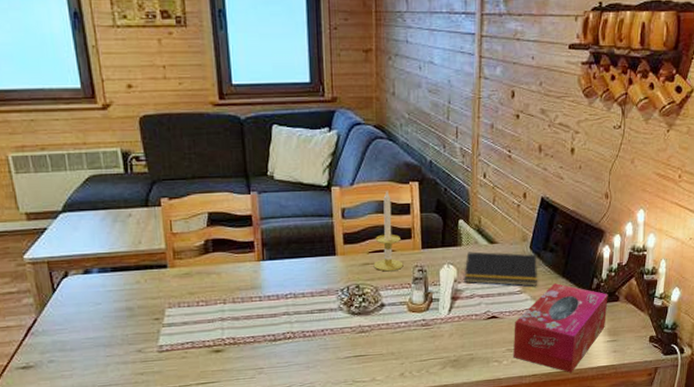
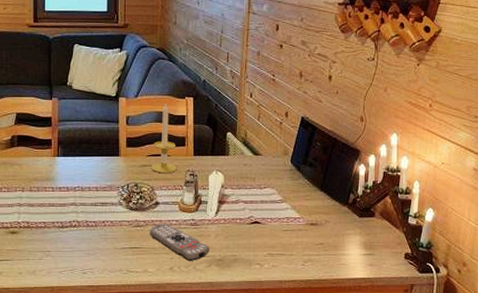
remote control: none [375,326,443,365] -> present [149,223,210,261]
notepad: present [464,251,538,286] -> none [230,161,298,197]
tissue box: present [514,283,608,373] -> none [274,196,364,282]

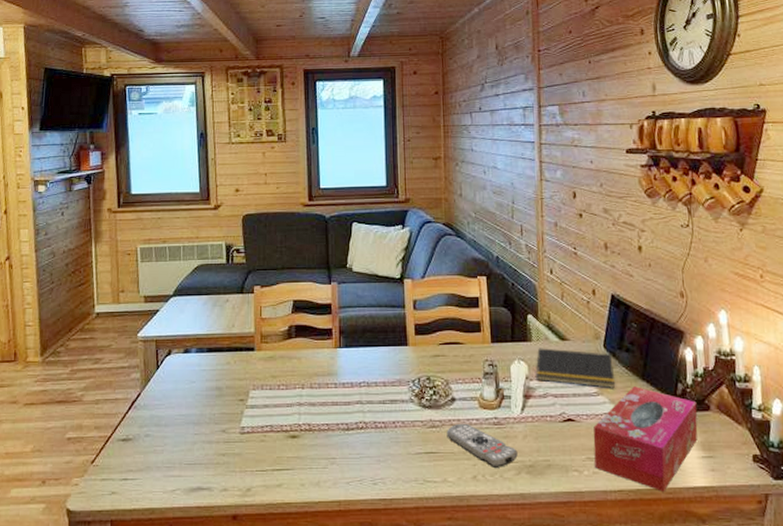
candle: present [151,104,177,174] -> none [444,284,474,365]
notepad: none [230,161,298,197] -> present [536,348,616,388]
tissue box: none [274,196,364,282] -> present [593,386,698,492]

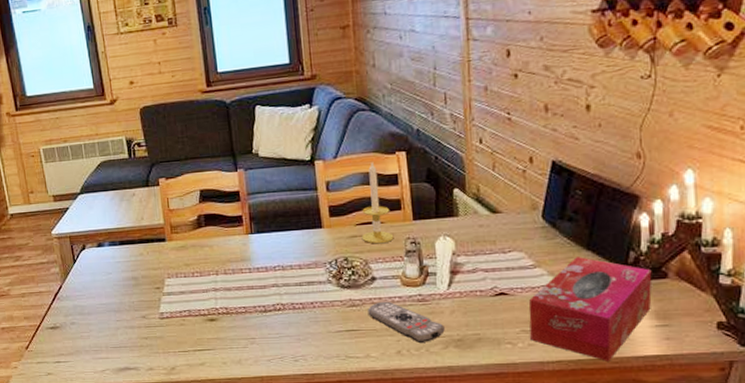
candle: none [444,284,474,365] -> present [361,162,394,244]
notepad: present [536,348,616,388] -> none [463,222,556,260]

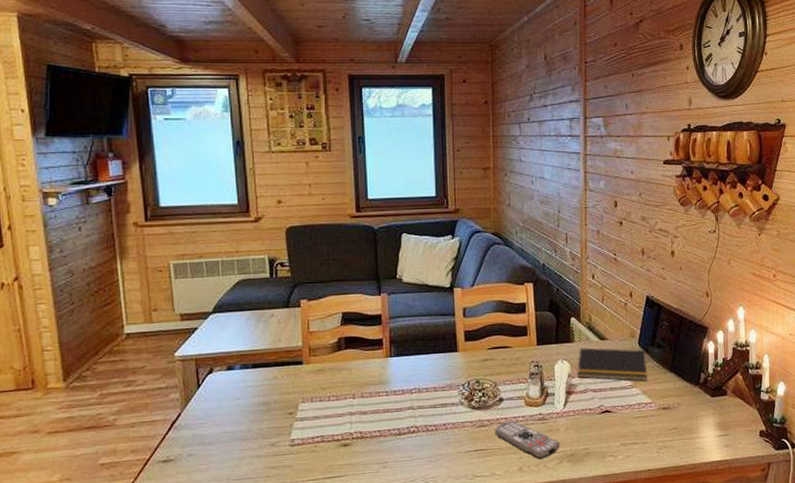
candle: present [361,162,394,244] -> none [492,291,520,367]
notepad: none [463,222,556,260] -> present [577,348,648,381]
tissue box: present [529,257,652,361] -> none [627,378,716,468]

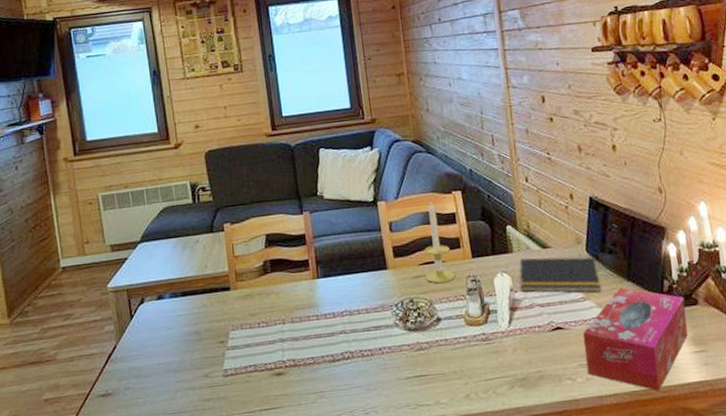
candle: none [492,291,520,367] -> present [424,202,456,284]
remote control: present [495,420,560,459] -> none [435,342,509,385]
tissue box: none [627,378,716,468] -> present [583,287,688,391]

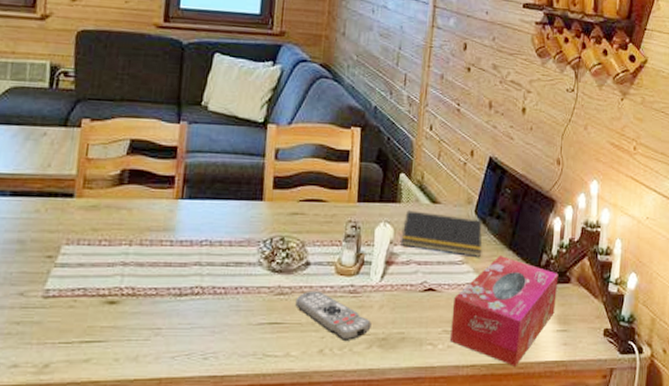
candle: present [424,202,456,284] -> none [302,134,337,225]
remote control: none [435,342,509,385] -> present [295,290,371,340]

